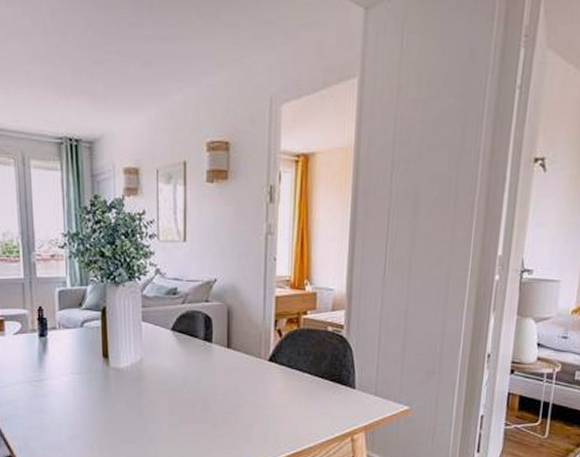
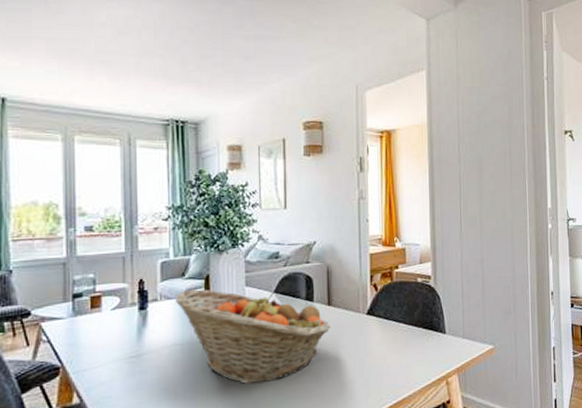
fruit basket: none [72,321,229,419] -> present [174,289,330,384]

